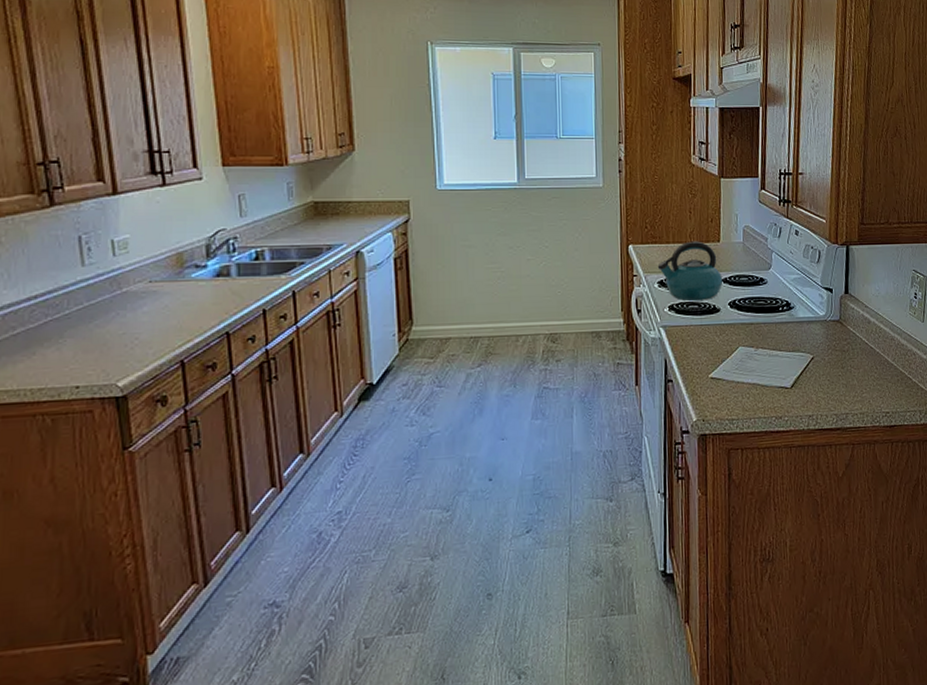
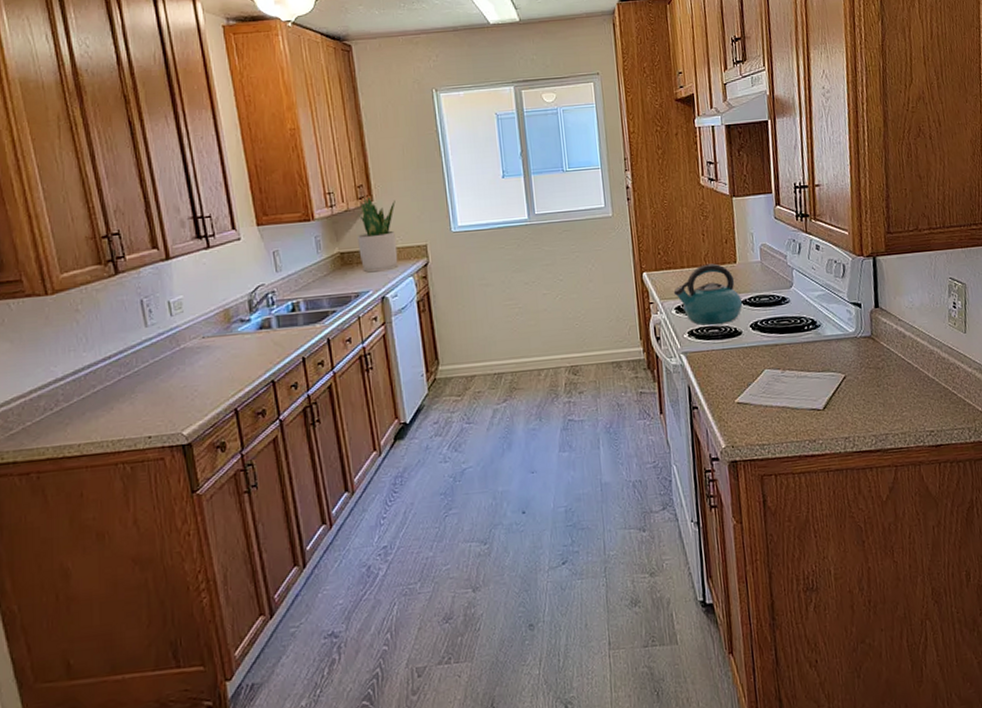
planter: none [335,147,379,225] -> present [358,197,399,273]

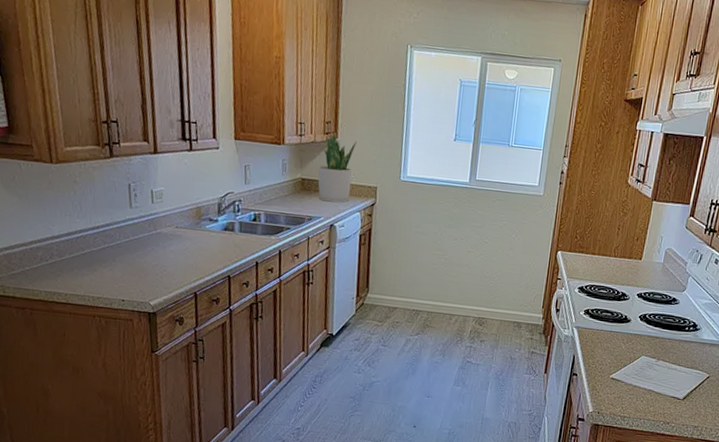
kettle: present [673,263,743,325] -> none [580,255,639,310]

